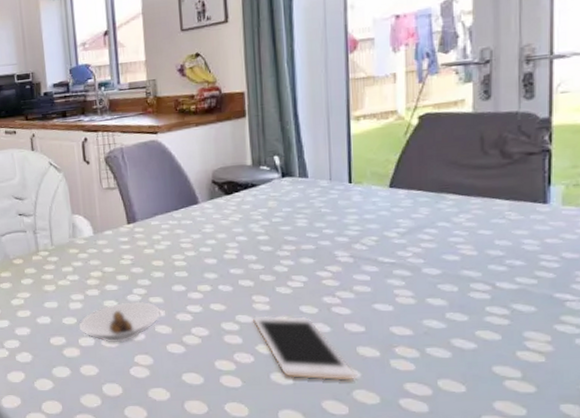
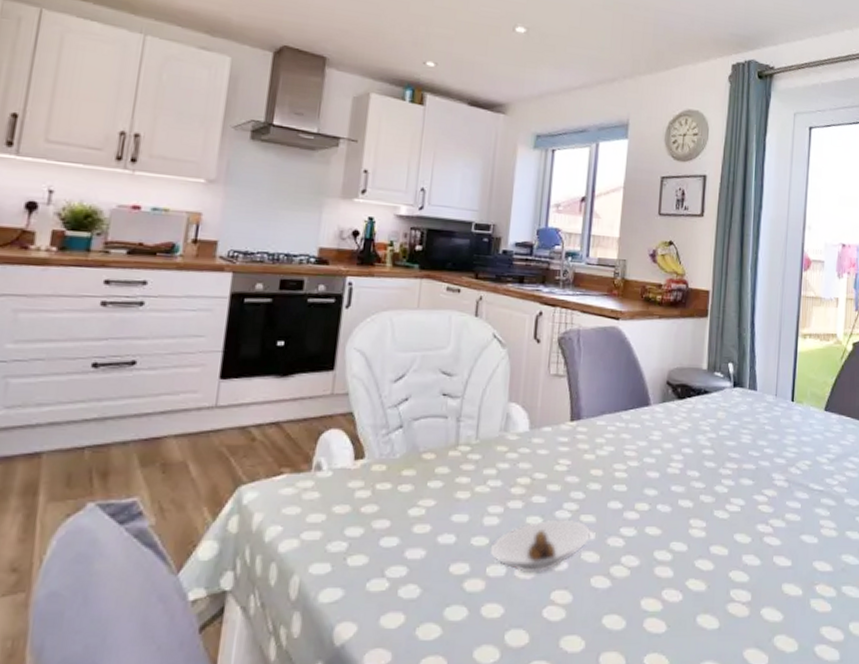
cell phone: present [252,314,357,382] -> none [686,542,779,625]

